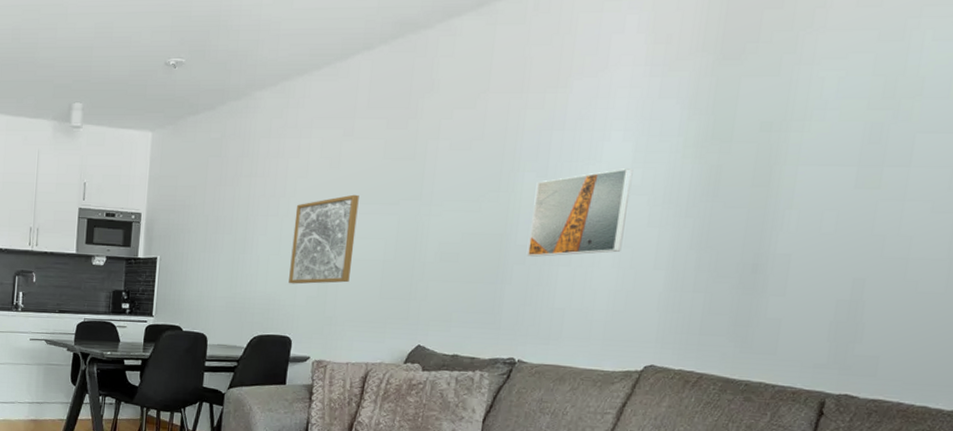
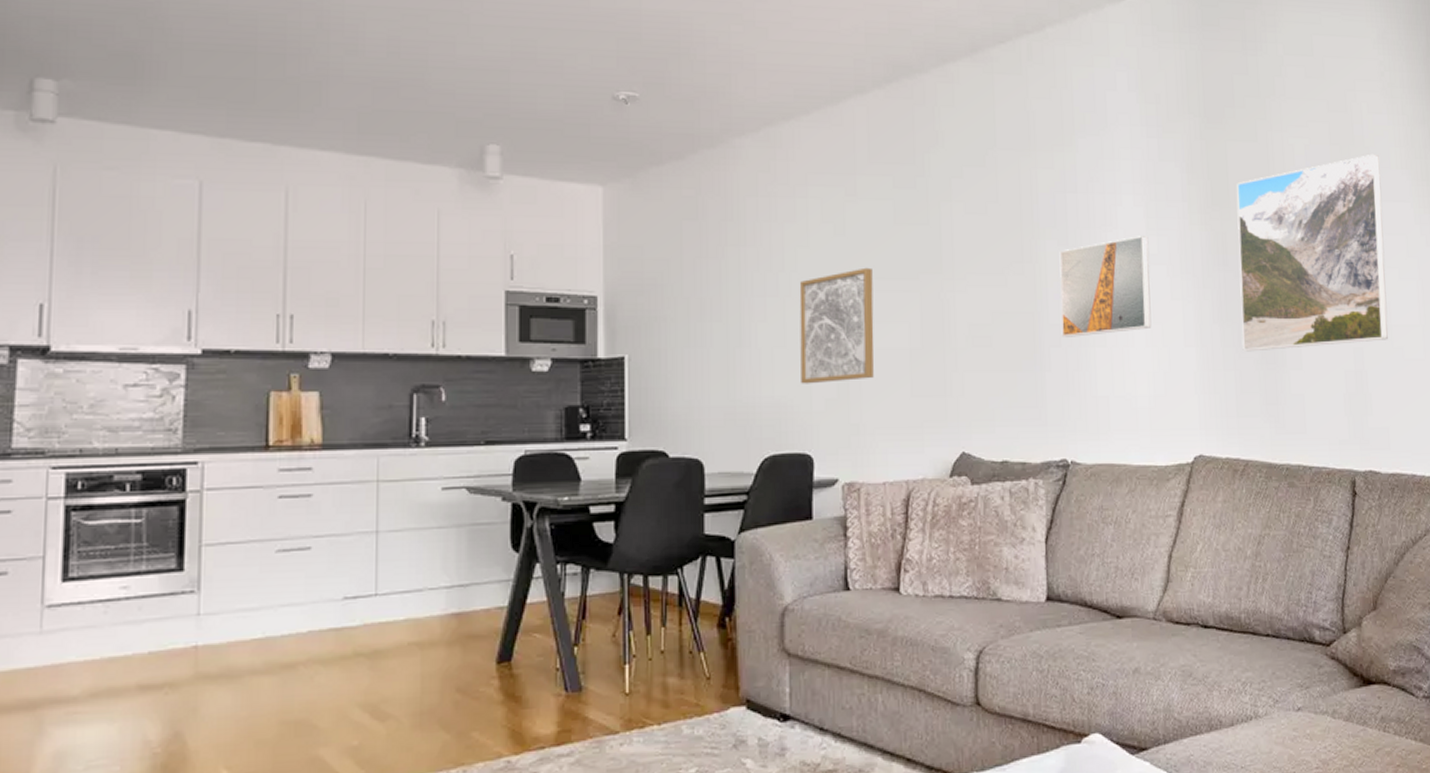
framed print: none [718,83,936,277] -> present [1236,154,1388,352]

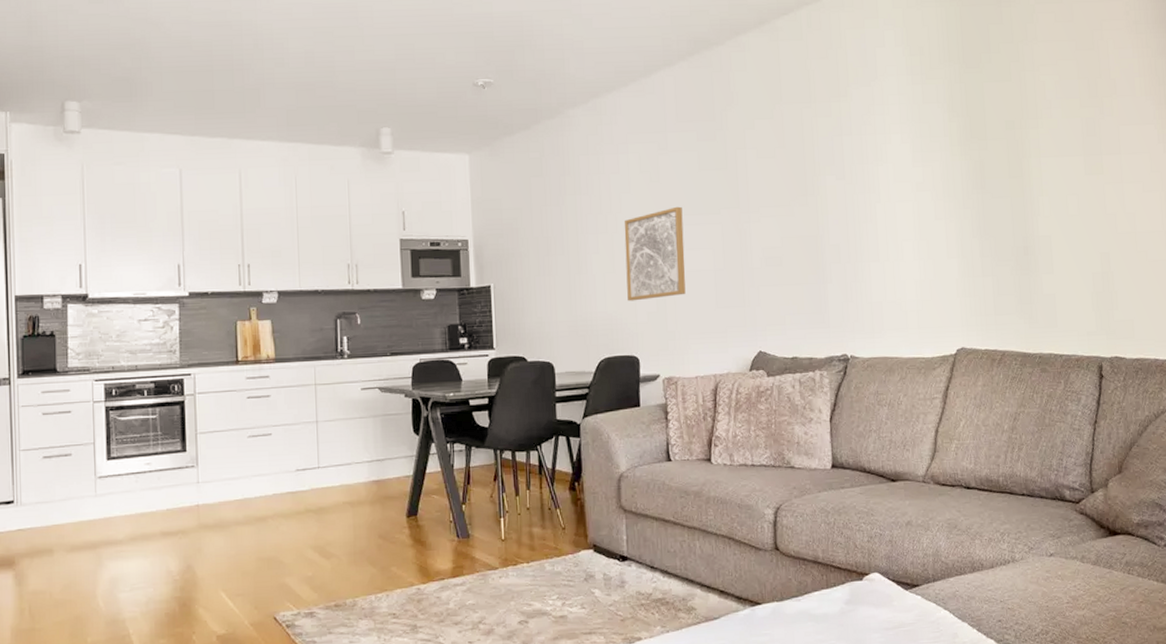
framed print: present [1059,236,1152,337] -> none [837,168,918,255]
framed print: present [1236,154,1388,352] -> none [992,84,1133,260]

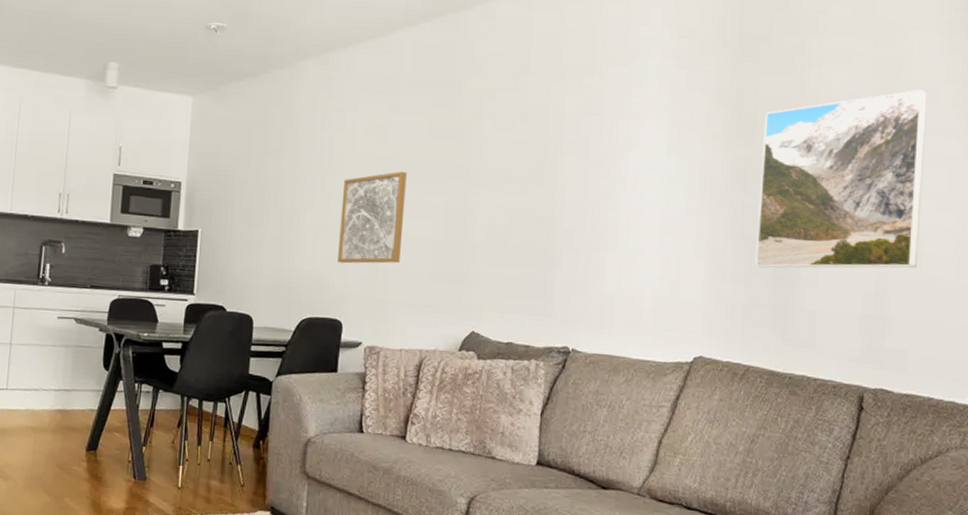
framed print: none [992,84,1133,260] -> present [755,89,927,268]

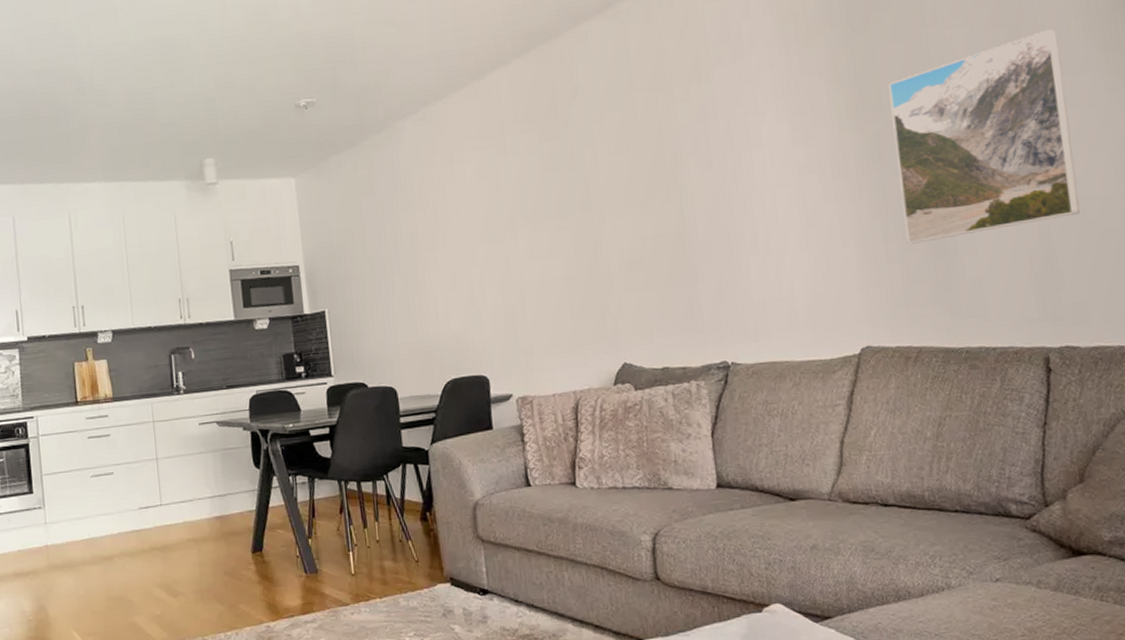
wall art: present [338,171,407,264] -> none [463,213,536,318]

